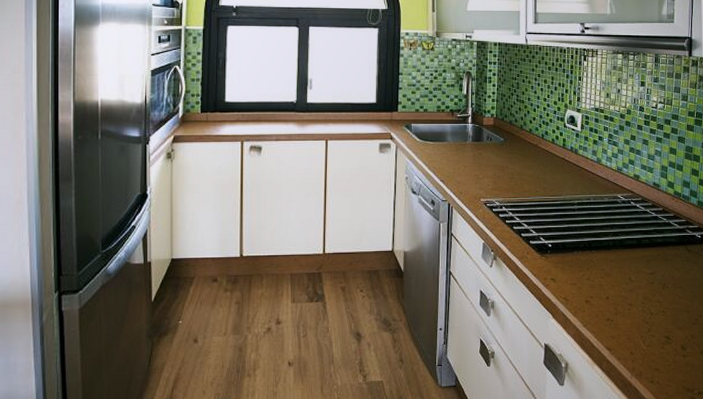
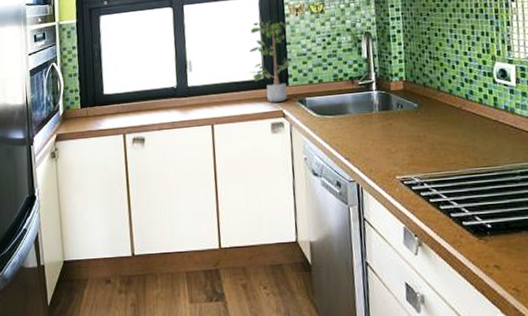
potted plant: none [360,51,404,125] -> present [245,20,293,102]

